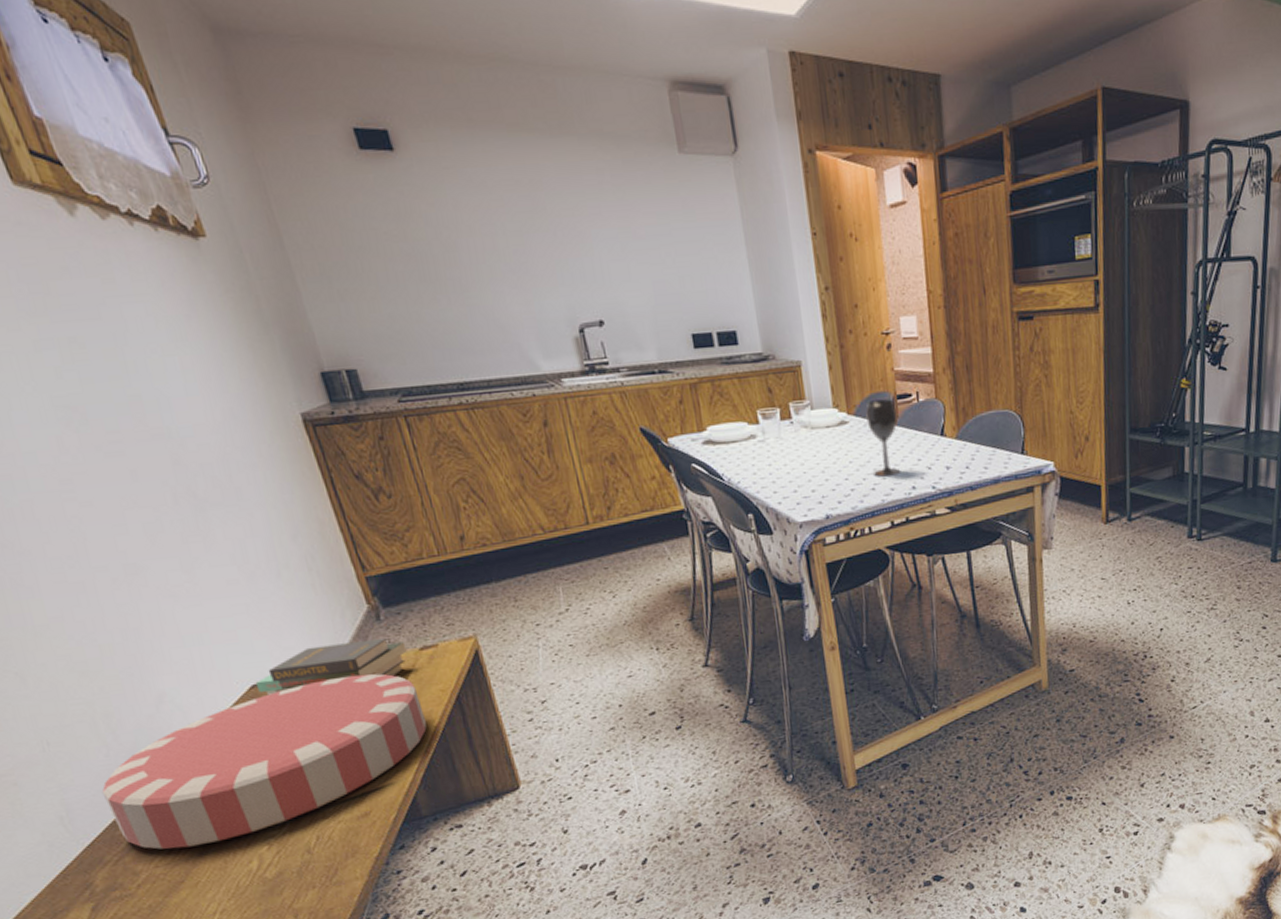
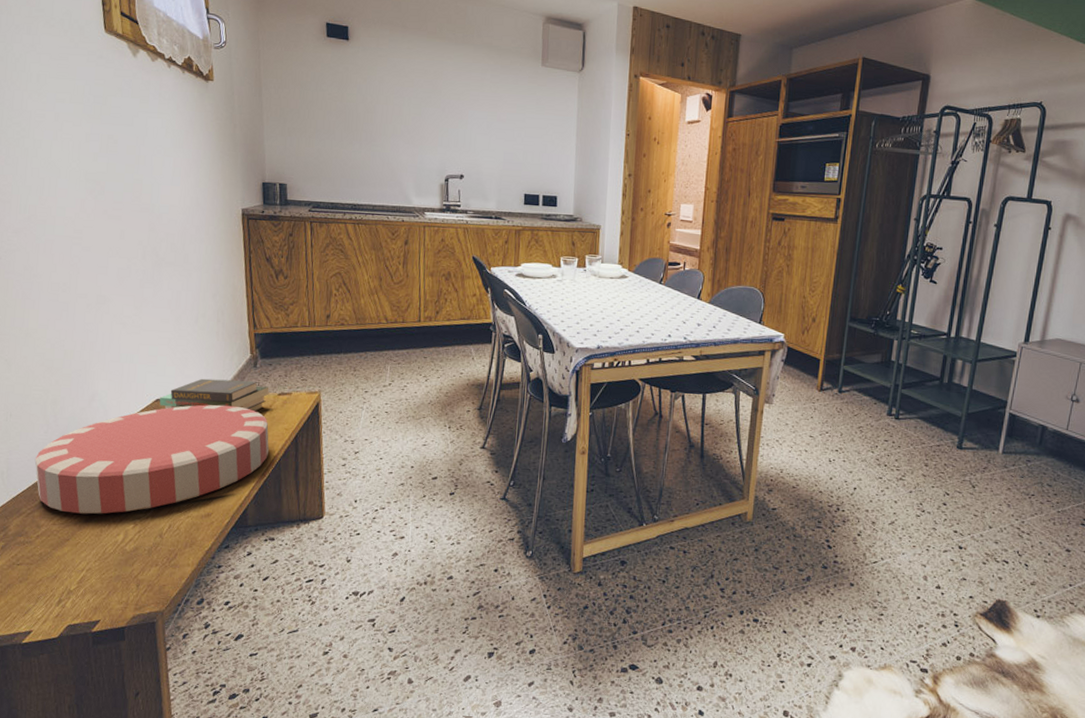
wine glass: present [866,399,901,478] -> none [640,263,667,324]

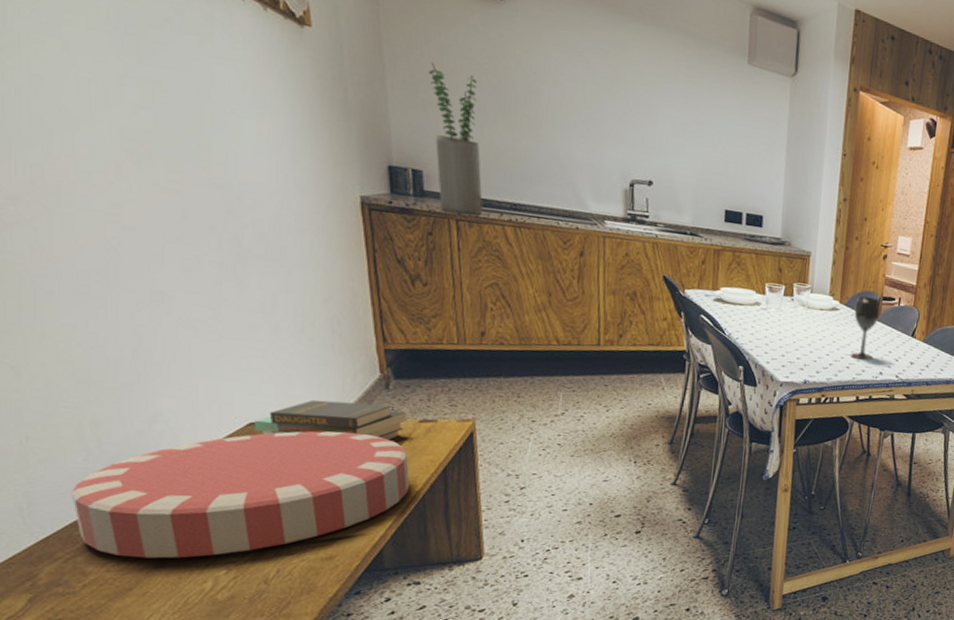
vase: none [293,97,331,218] -> present [428,62,483,217]
wine glass: none [640,263,667,324] -> present [851,296,880,361]

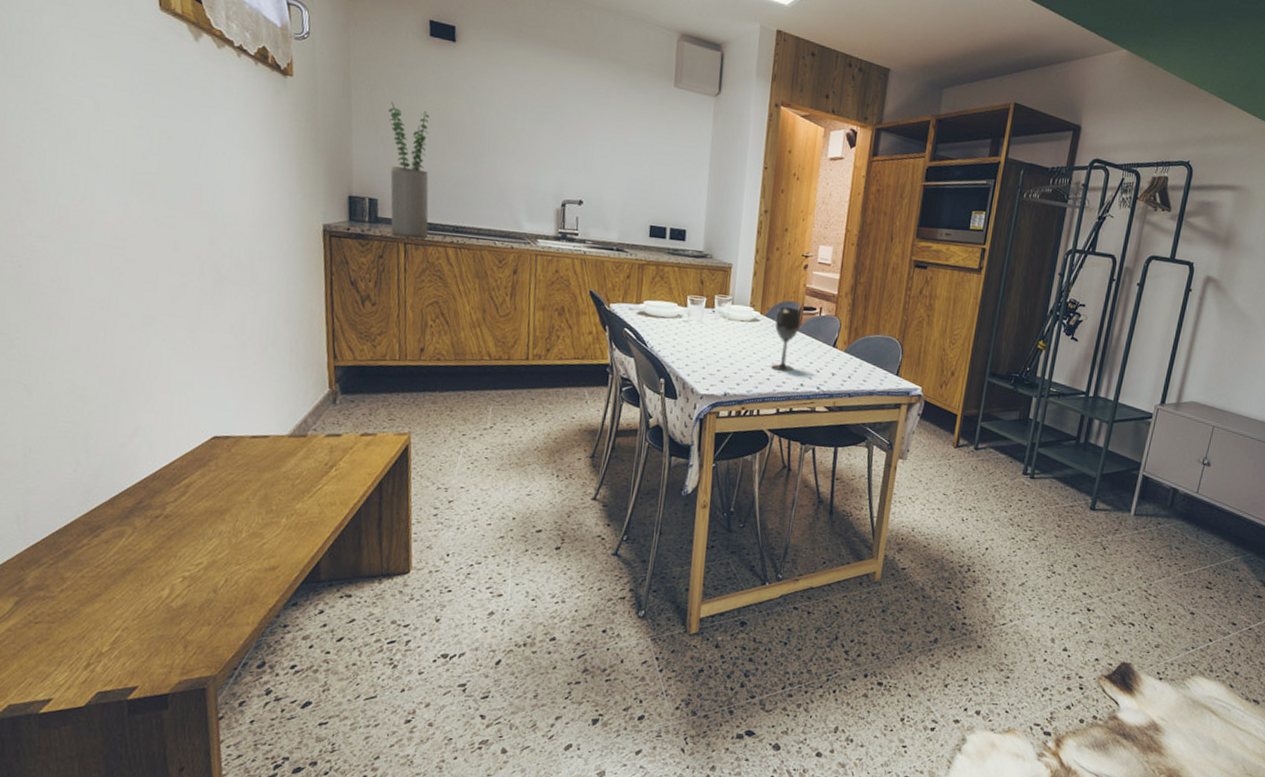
cushion: present [70,431,410,559] -> none [59,444,349,566]
books: present [253,399,407,441] -> none [217,414,351,454]

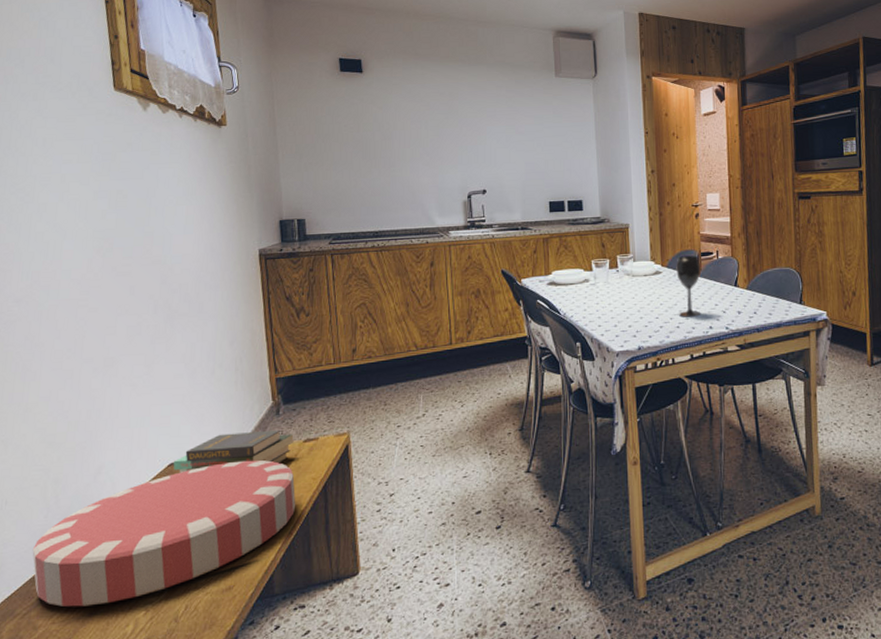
cushion: none [59,444,349,566] -> present [32,460,296,607]
books: none [217,414,351,454] -> present [173,429,294,473]
vase: present [388,101,429,240] -> none [309,132,351,250]

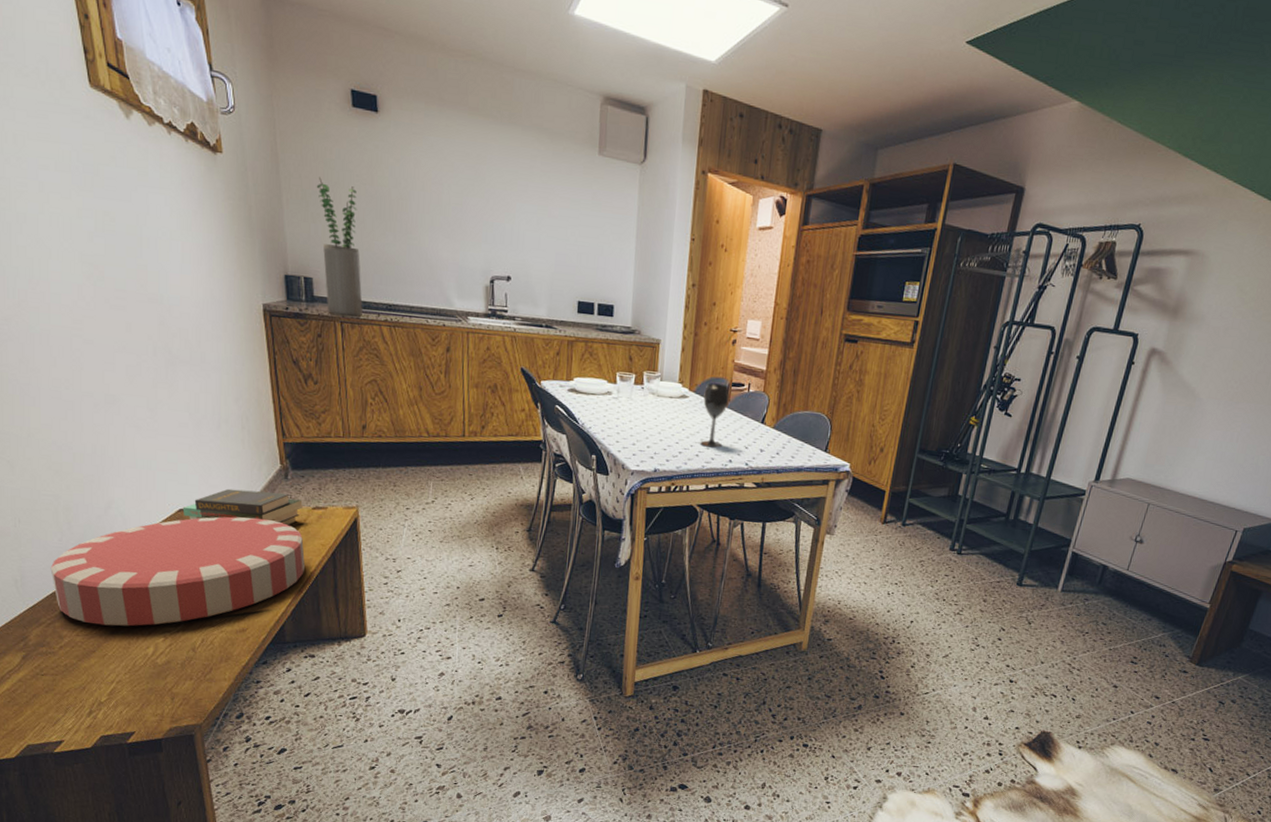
vase: none [309,132,351,250] -> present [316,177,363,318]

